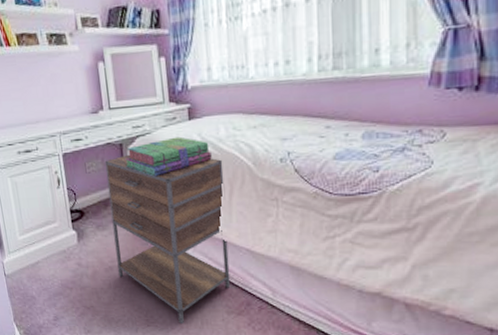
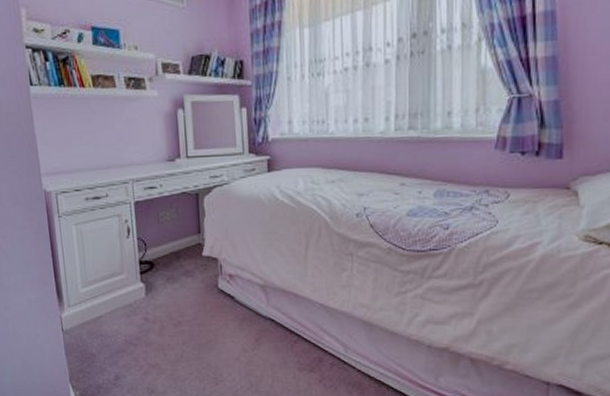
nightstand: present [104,154,231,325] -> none [179,205,304,383]
stack of books: present [125,136,212,177] -> none [200,188,289,229]

